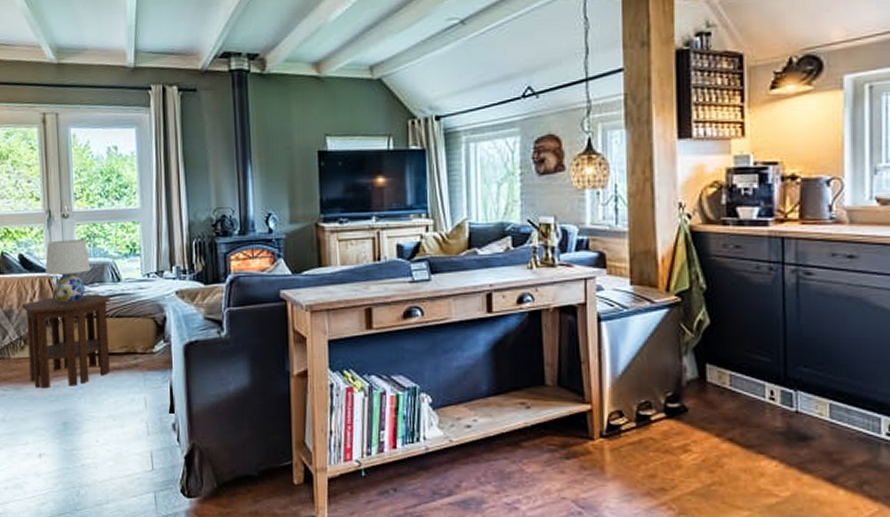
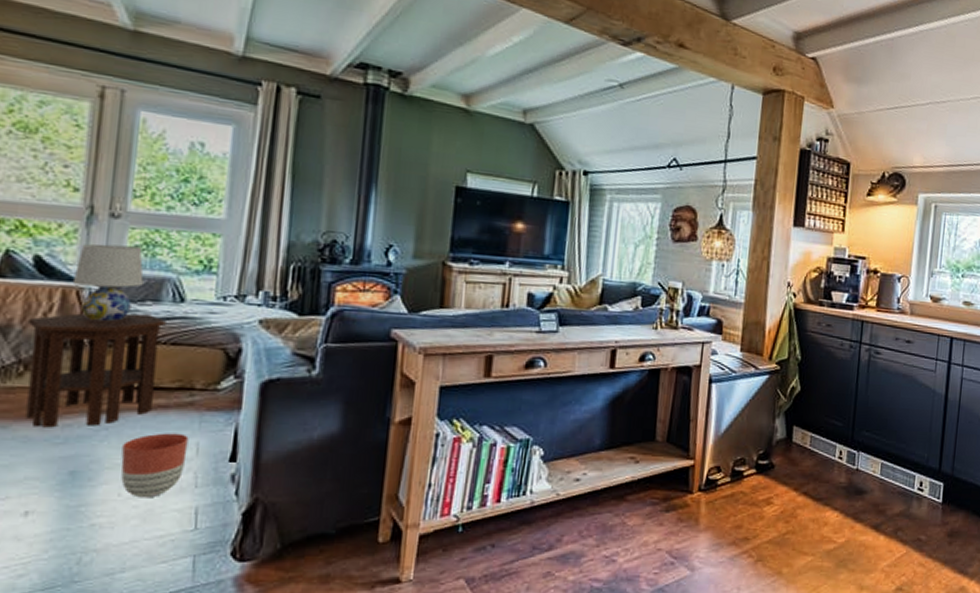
planter: none [94,390,139,444] -> present [120,433,189,498]

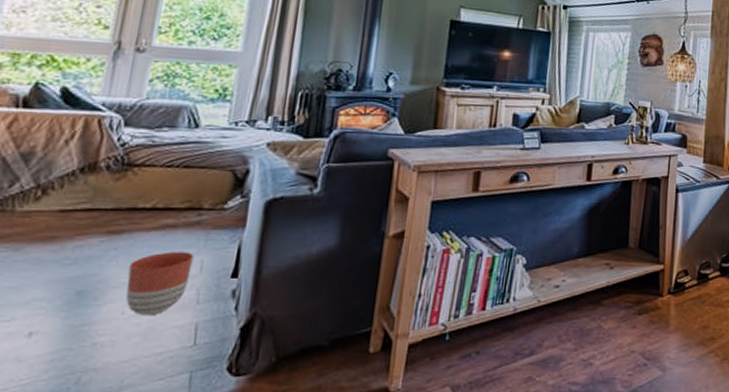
side table: present [26,313,166,428] -> none [39,139,181,250]
table lamp: present [72,243,144,322] -> none [95,75,163,147]

